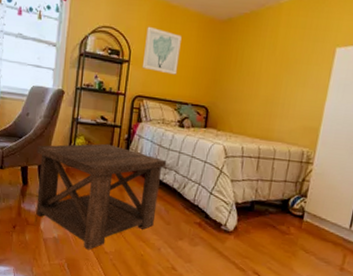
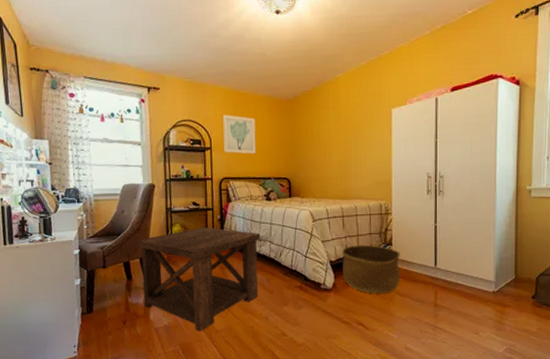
basket: none [247,190,314,247] -> present [342,244,401,293]

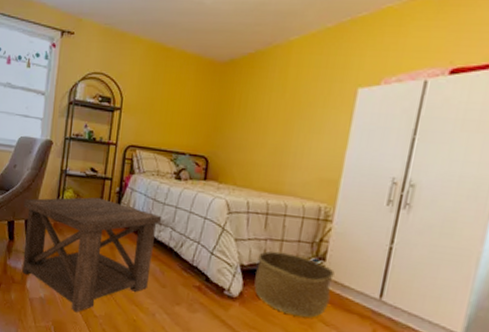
wall art: present [222,114,257,154] -> none [134,71,178,123]

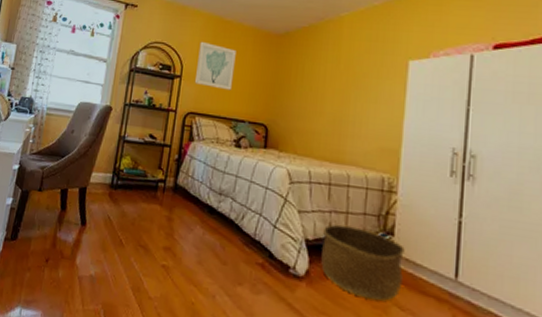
side table: present [22,197,162,313] -> none [72,164,222,294]
wall art: none [134,71,178,123] -> present [194,41,236,90]

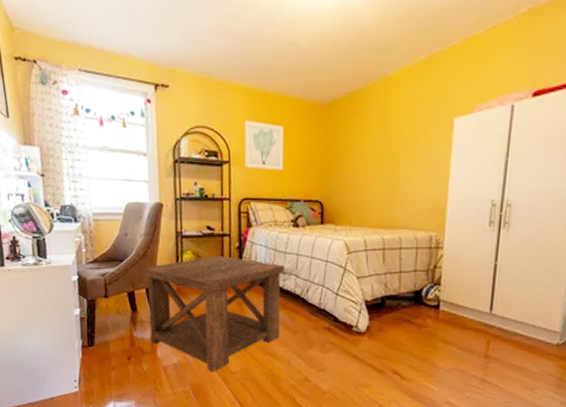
side table: none [72,164,222,294] -> present [141,255,285,372]
basket: present [321,224,405,301] -> none [379,283,450,339]

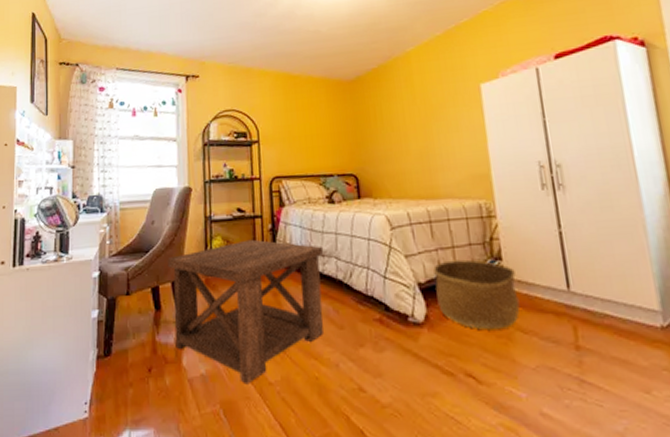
wall art: present [244,120,284,171] -> none [272,101,314,147]
basket: none [379,283,450,339] -> present [433,259,520,329]

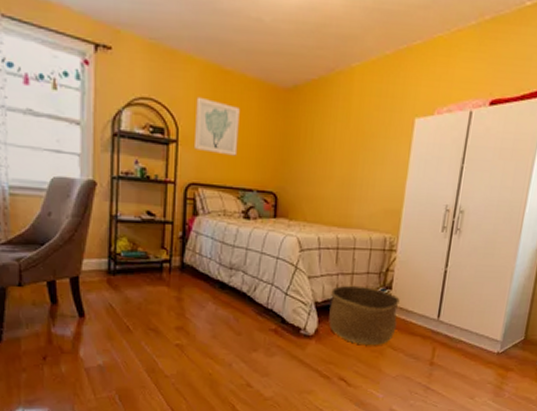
side table: present [167,239,324,385] -> none [65,244,233,376]
wall art: none [272,101,314,147] -> present [193,96,240,156]

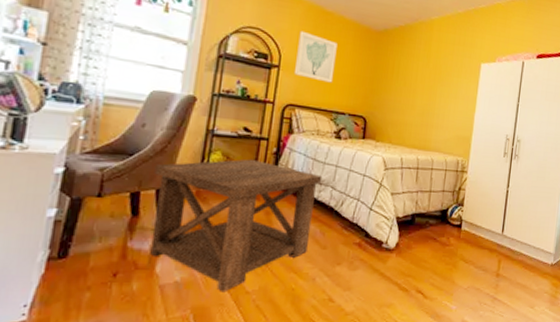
side table: none [65,244,233,376] -> present [150,159,323,292]
basket: present [328,285,400,345] -> none [408,201,470,258]

